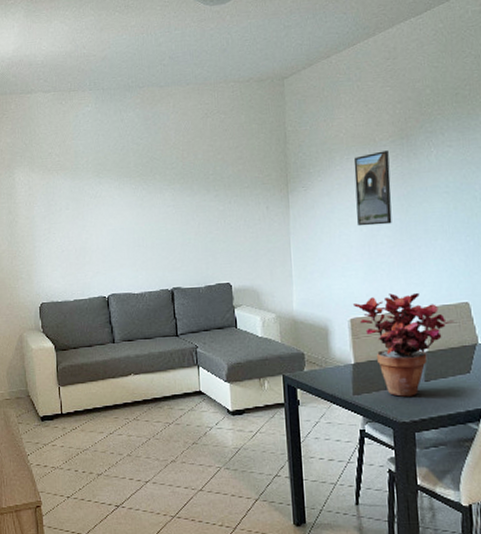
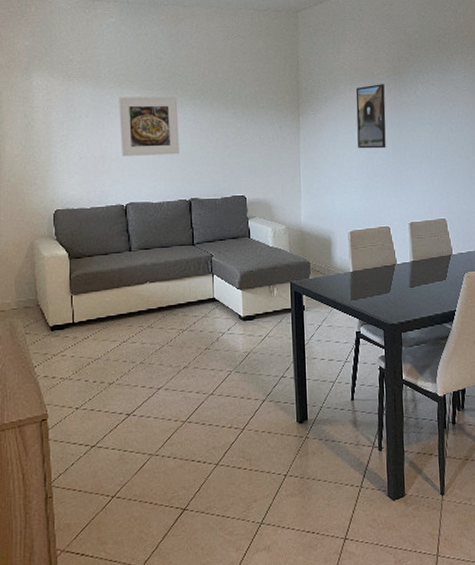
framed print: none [97,182,160,247] -> present [119,96,179,156]
potted plant: present [352,293,454,397] -> none [352,209,434,301]

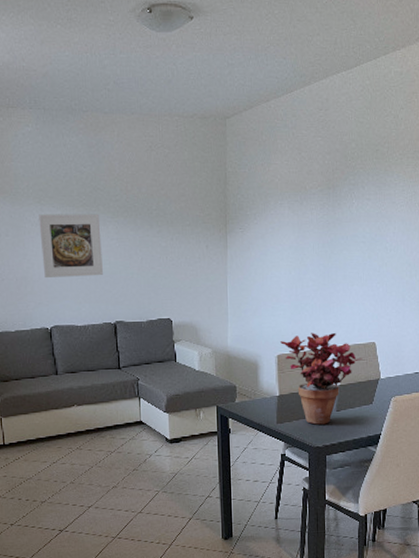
potted plant: none [352,209,434,301] -> present [279,333,363,425]
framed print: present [355,84,386,149] -> none [286,199,318,269]

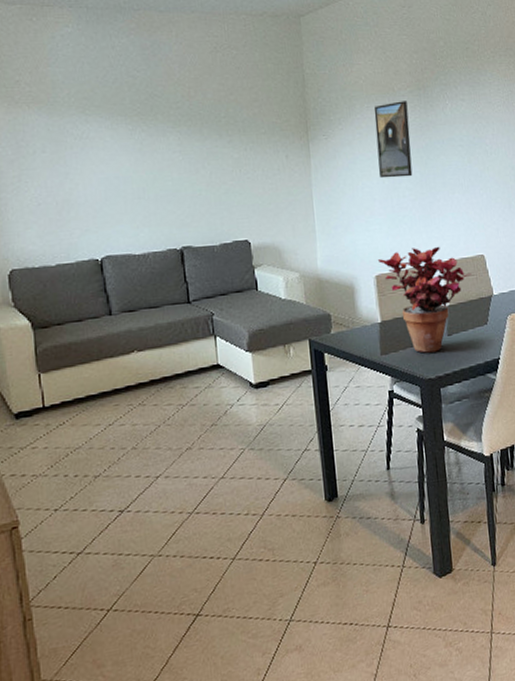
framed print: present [39,213,103,277] -> none [83,123,164,199]
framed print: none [286,199,318,269] -> present [374,101,413,179]

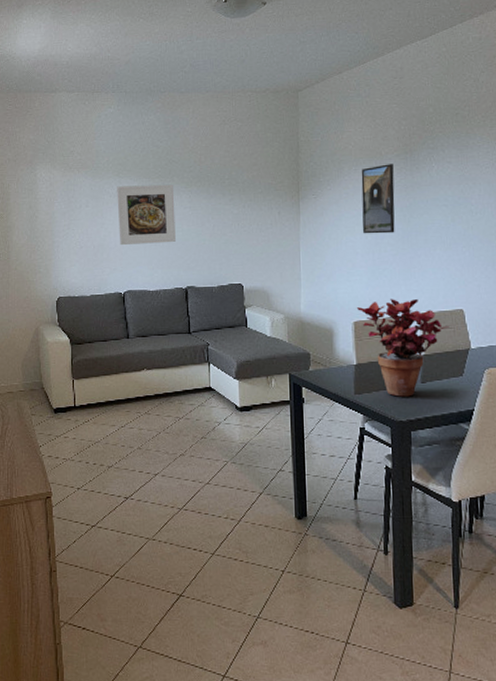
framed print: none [83,123,164,199] -> present [117,184,176,245]

